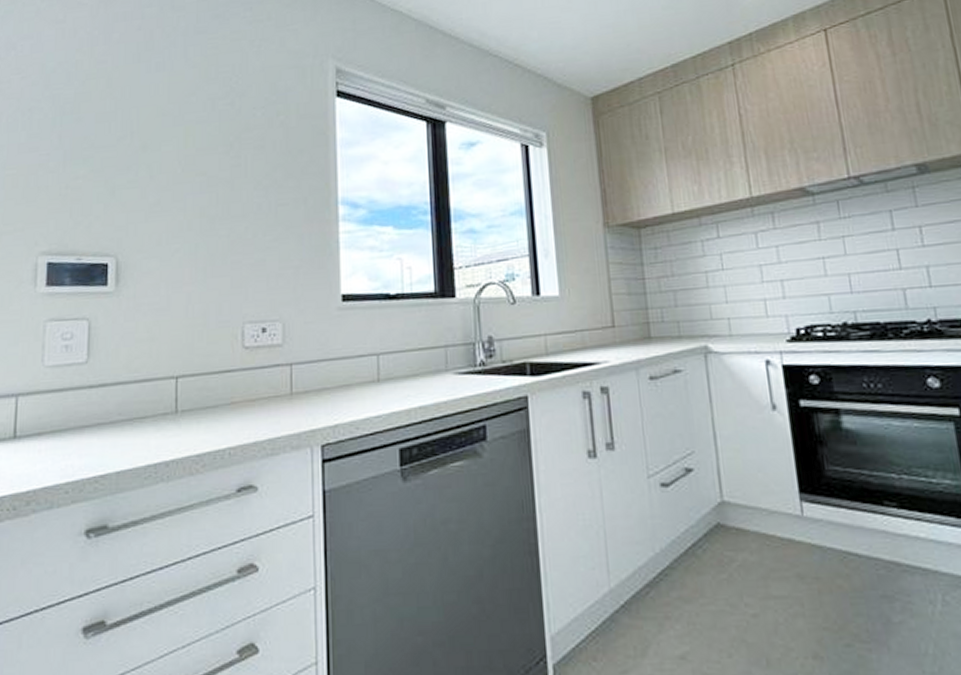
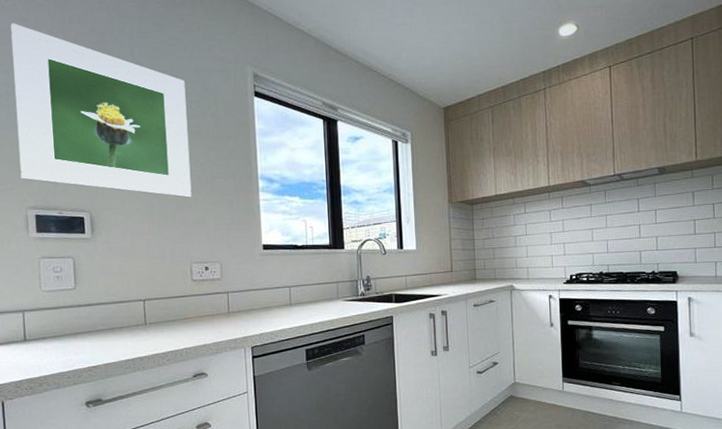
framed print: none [35,27,249,233] -> present [11,23,192,198]

